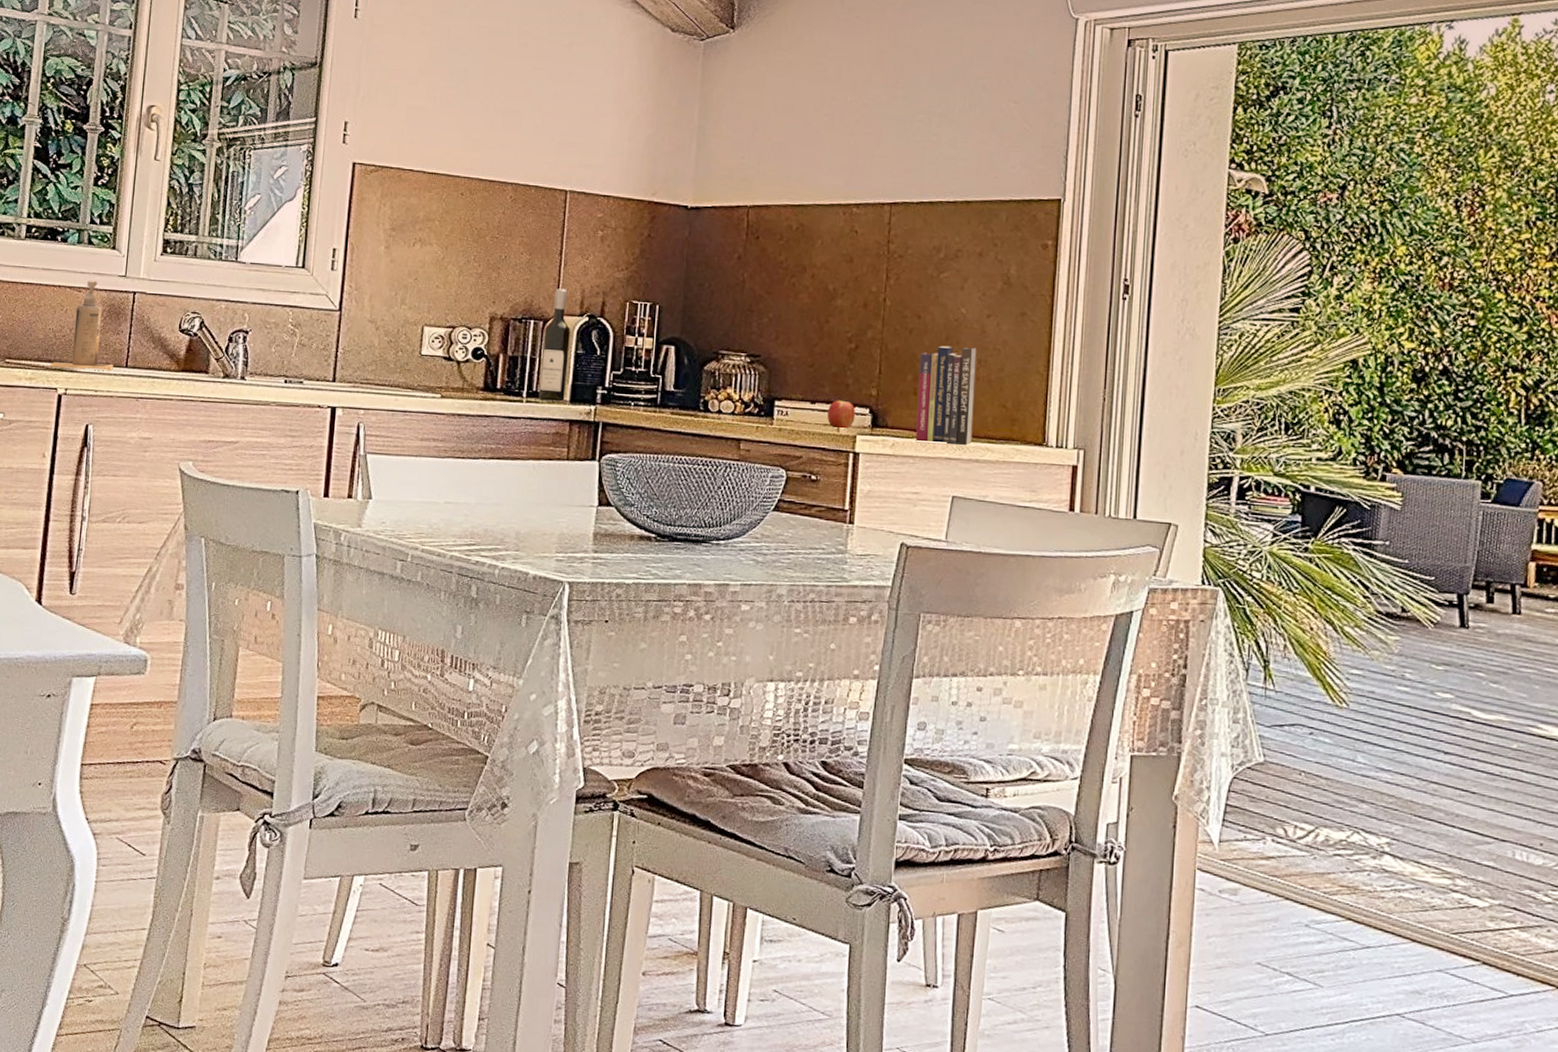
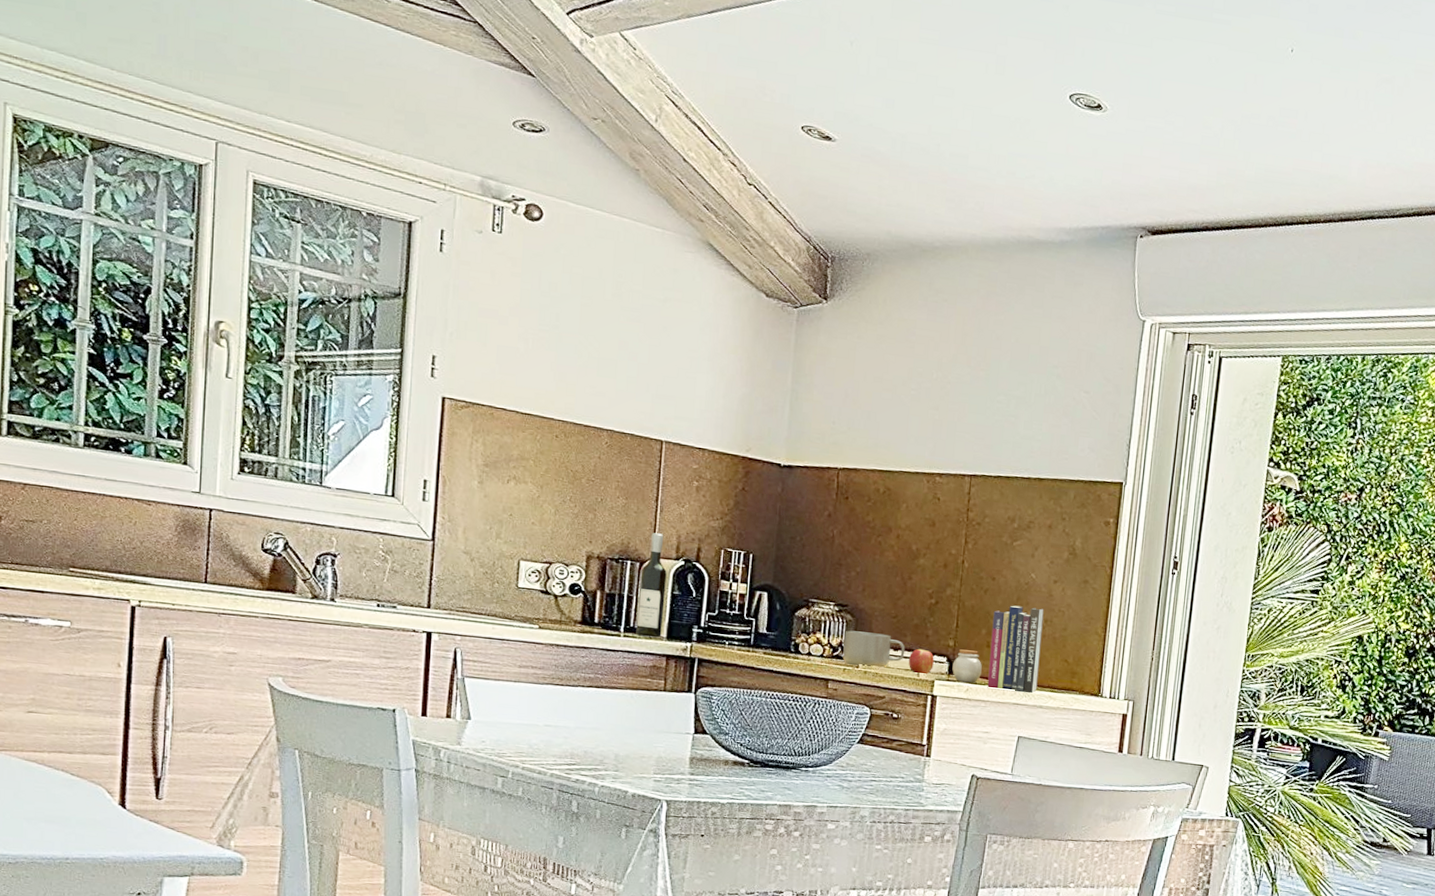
soap dispenser: present [49,280,114,372] -> none [119,494,191,587]
cup: none [755,383,823,425] -> present [843,630,905,669]
jar: none [876,399,910,437] -> present [952,649,983,683]

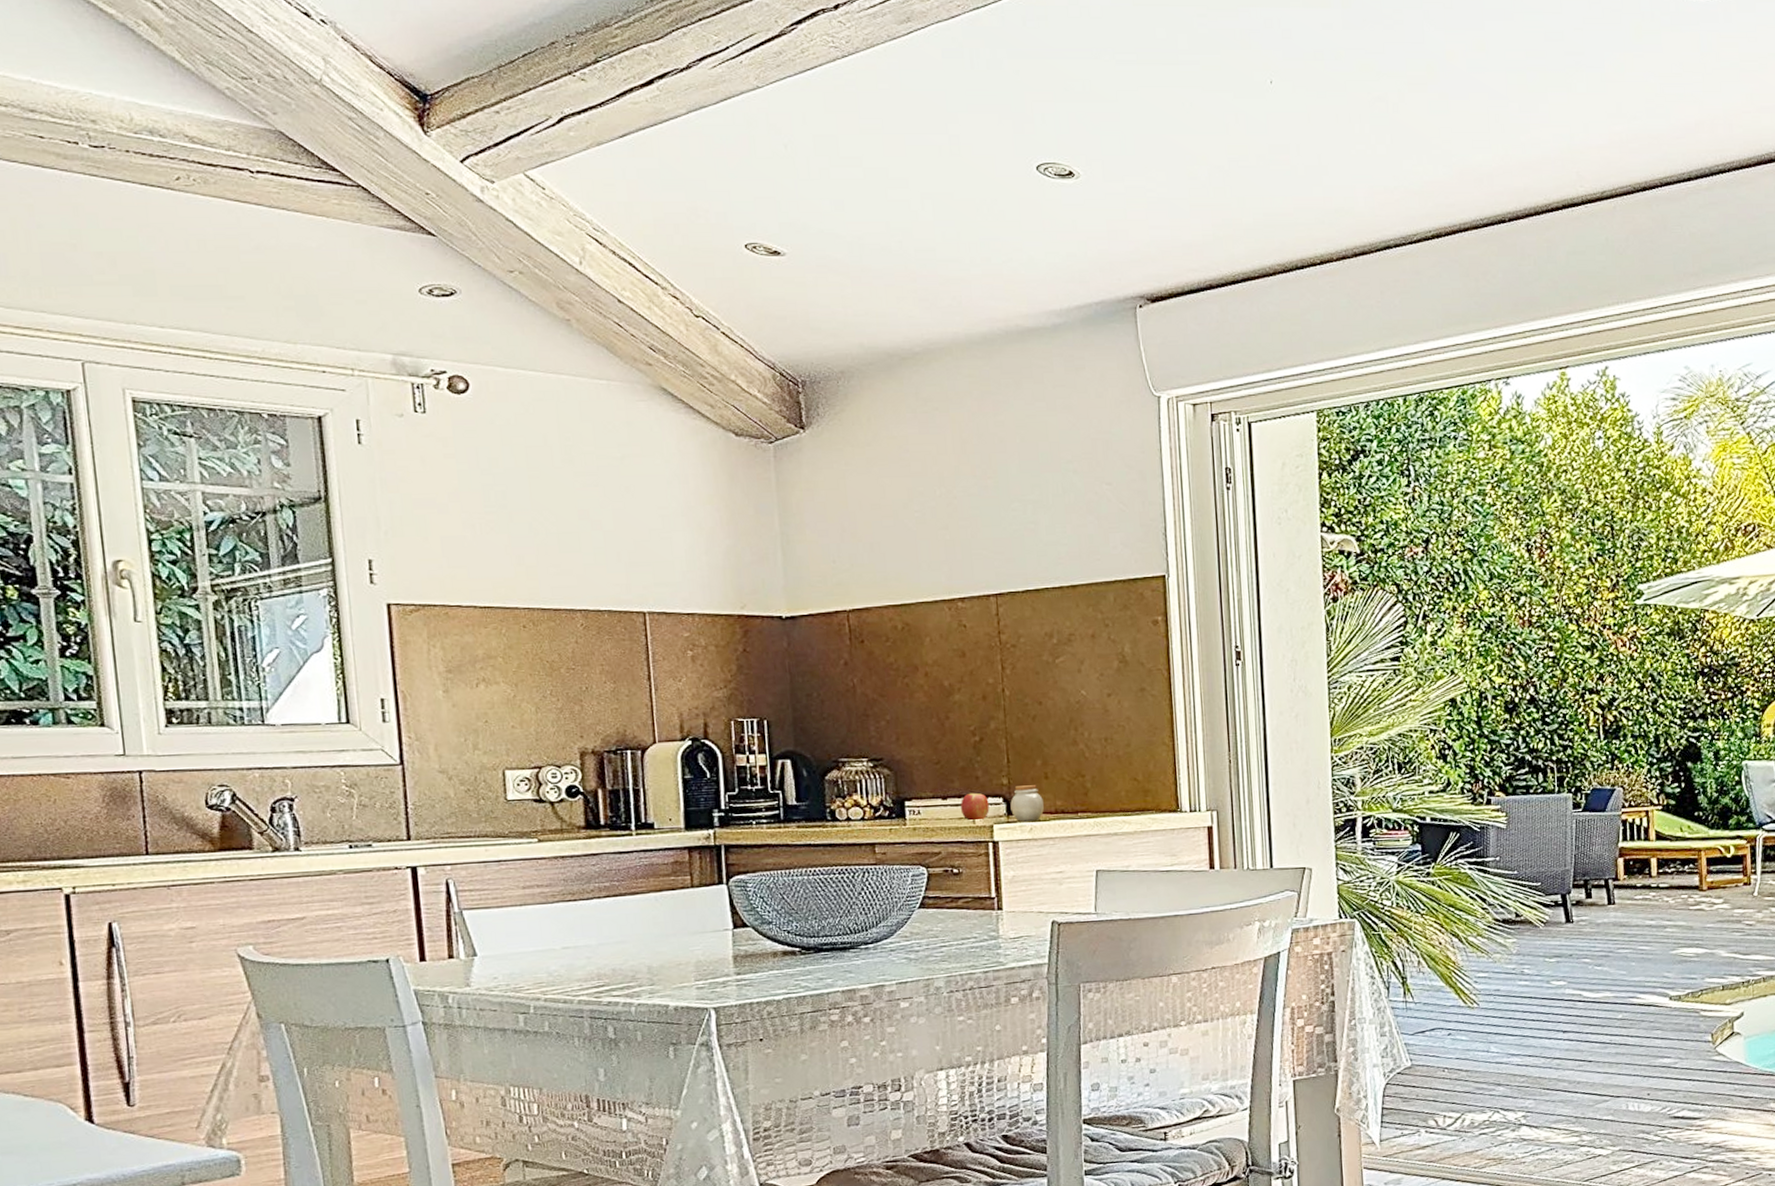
bottle: present [636,532,667,638] -> none [644,714,679,831]
cup: present [843,630,905,669] -> none [884,783,955,825]
books: present [987,605,1044,694] -> none [1046,726,1109,825]

